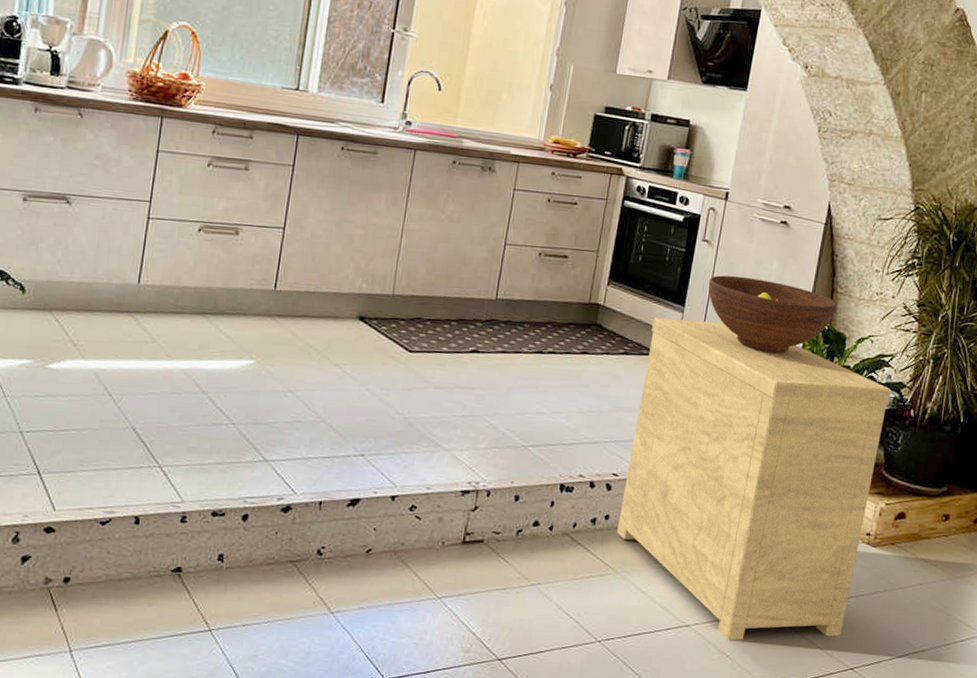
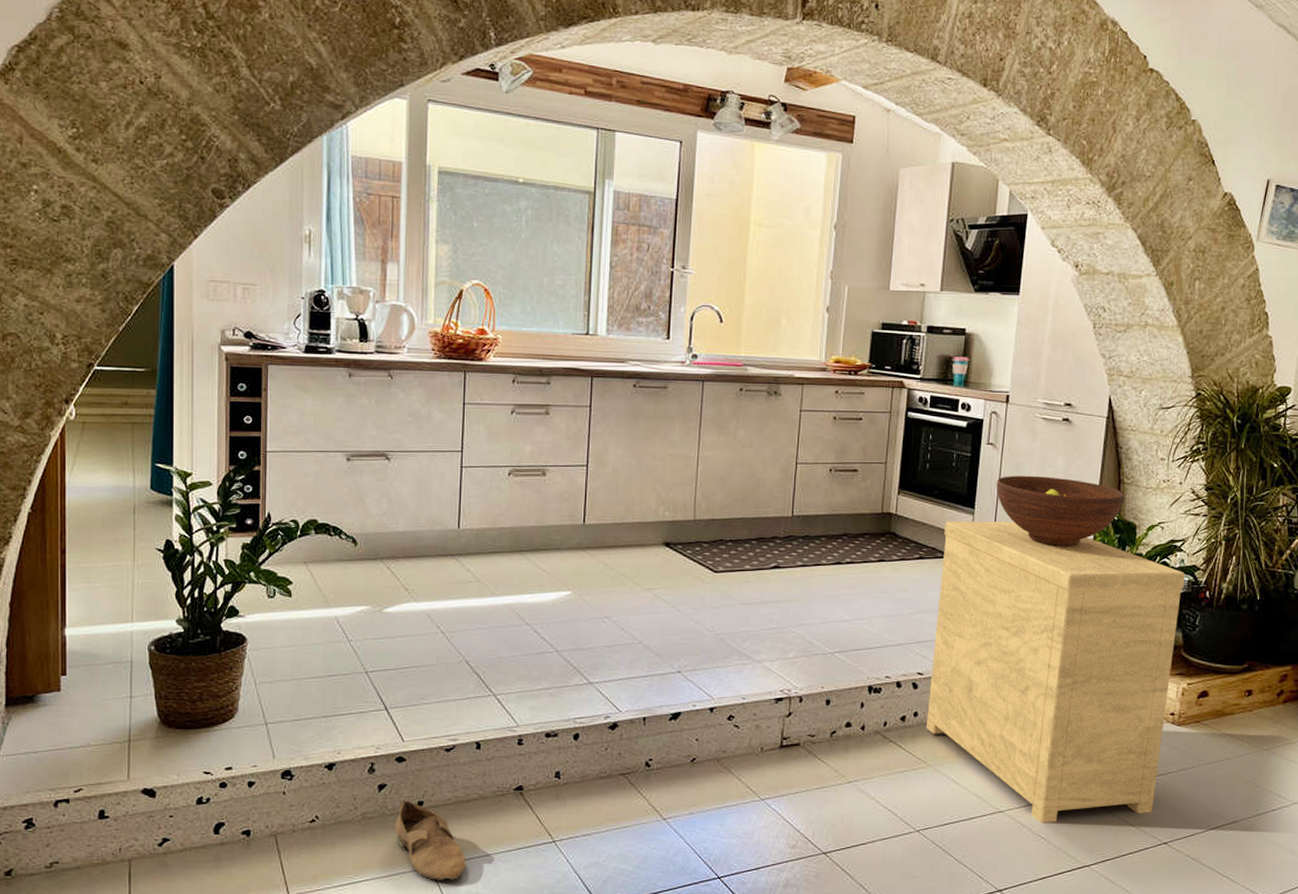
shoe: none [35,573,112,666] -> present [395,798,466,880]

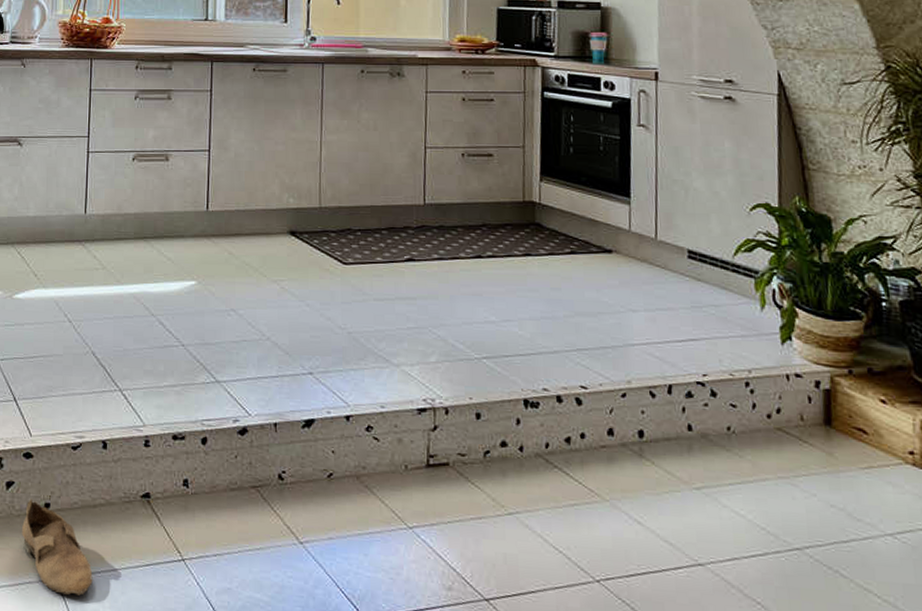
side table: present [925,521,1185,824] -> none [596,211,904,585]
fruit bowl: present [996,475,1125,547] -> none [652,160,813,243]

